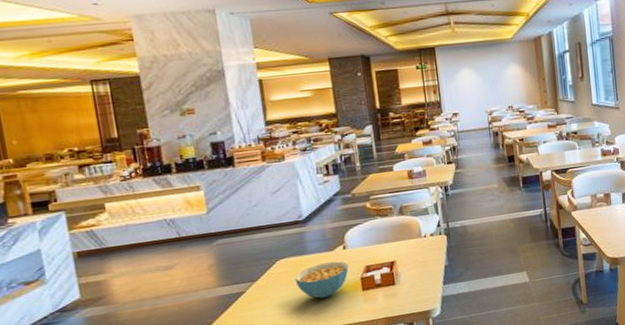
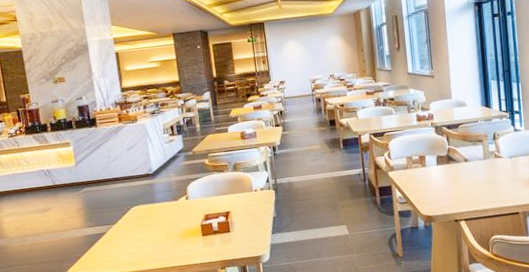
cereal bowl: present [295,261,349,299] -> none [146,209,191,241]

